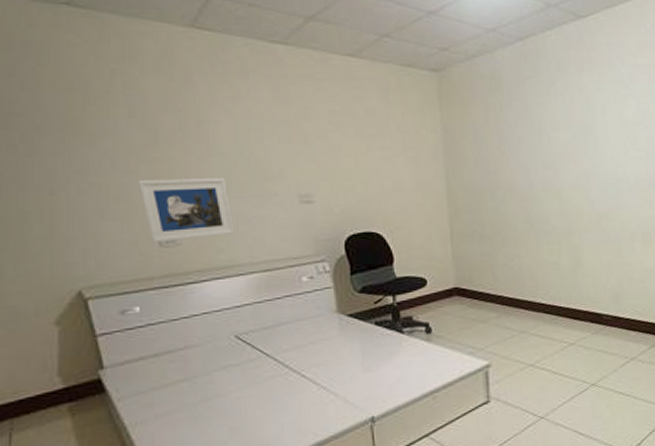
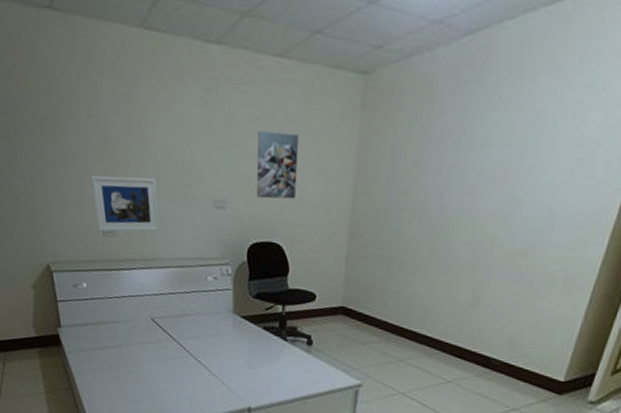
wall art: none [339,124,388,189] -> present [256,131,299,199]

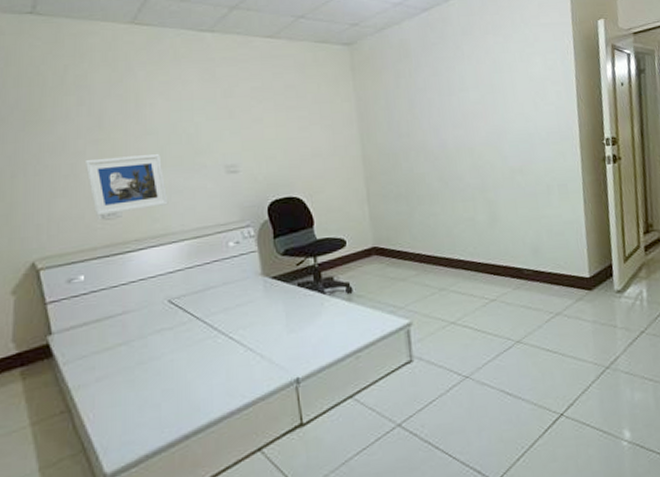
wall art: present [256,131,299,199] -> none [261,98,307,158]

